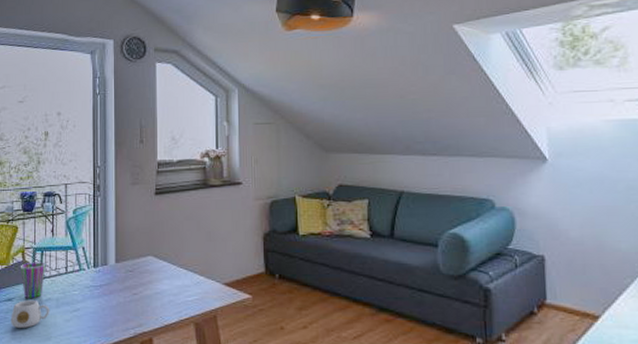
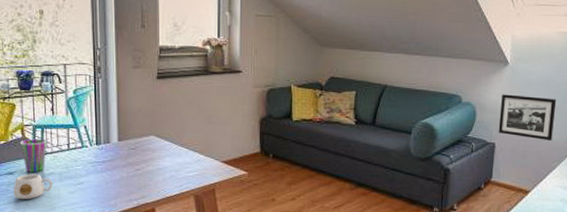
picture frame: none [544,196,619,252] -> present [498,94,557,141]

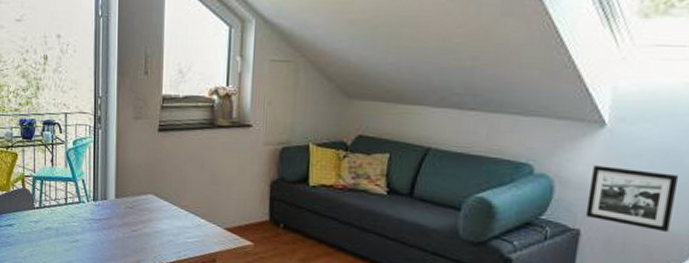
mug: present [13,174,53,199] -> none [12,227,49,254]
cup: present [19,138,47,172] -> none [20,190,46,226]

